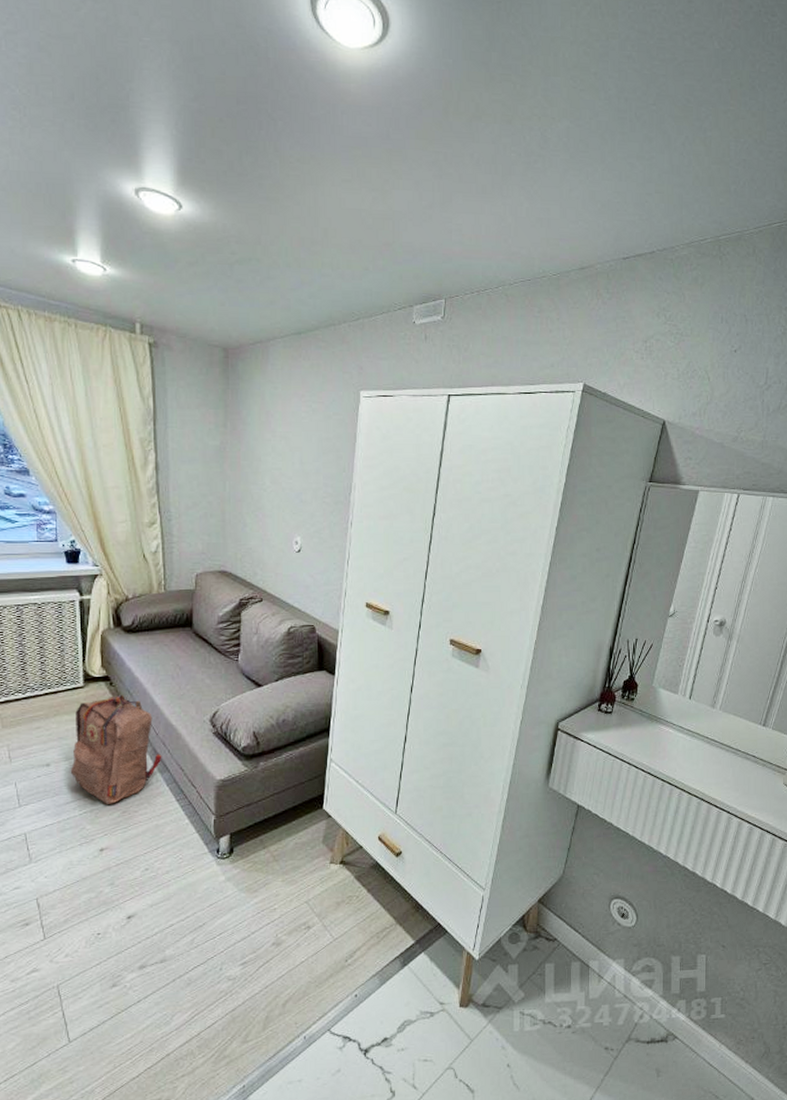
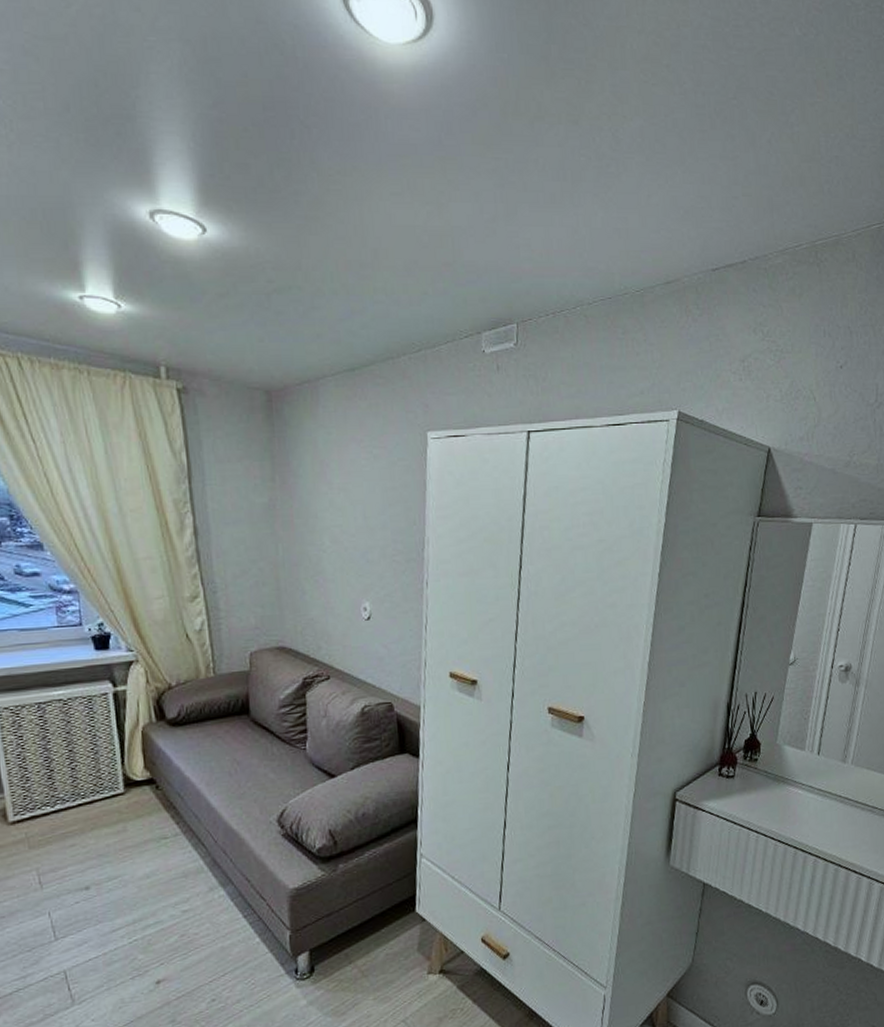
backpack: present [70,694,162,804] -> none [114,798,224,929]

